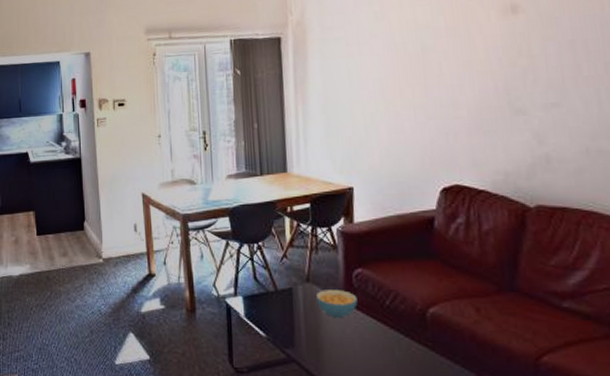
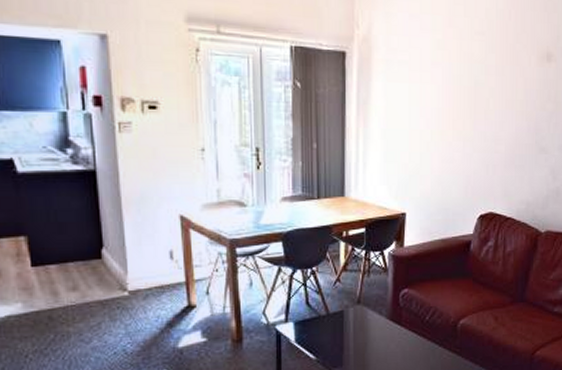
cereal bowl: present [316,290,358,319] -> none [366,309,402,336]

